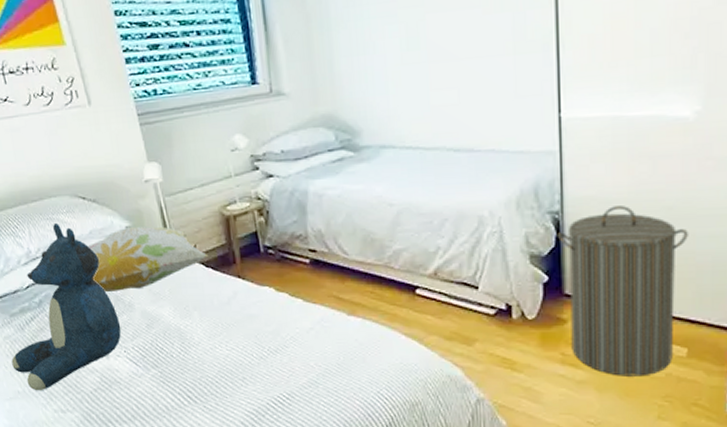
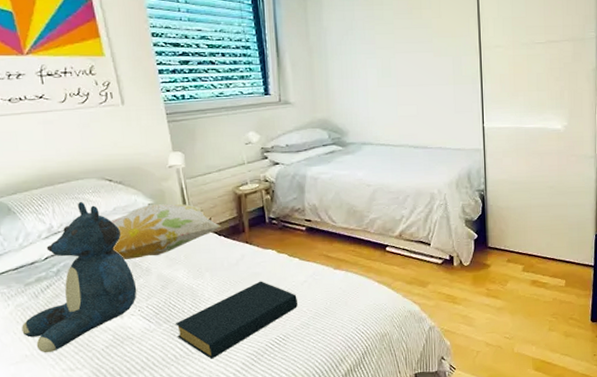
hardback book: none [163,325,303,414] -> present [175,281,298,359]
laundry hamper: present [556,206,688,377] -> none [482,186,563,303]

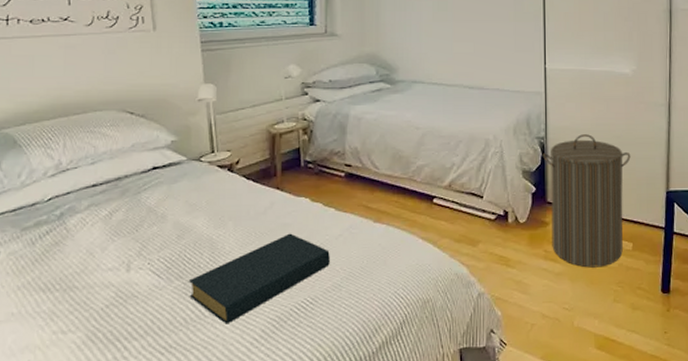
teddy bear: present [22,201,137,353] -> none [11,135,149,312]
decorative pillow: present [110,203,222,259] -> none [126,141,251,203]
laundry hamper: none [482,186,563,303] -> present [542,134,631,268]

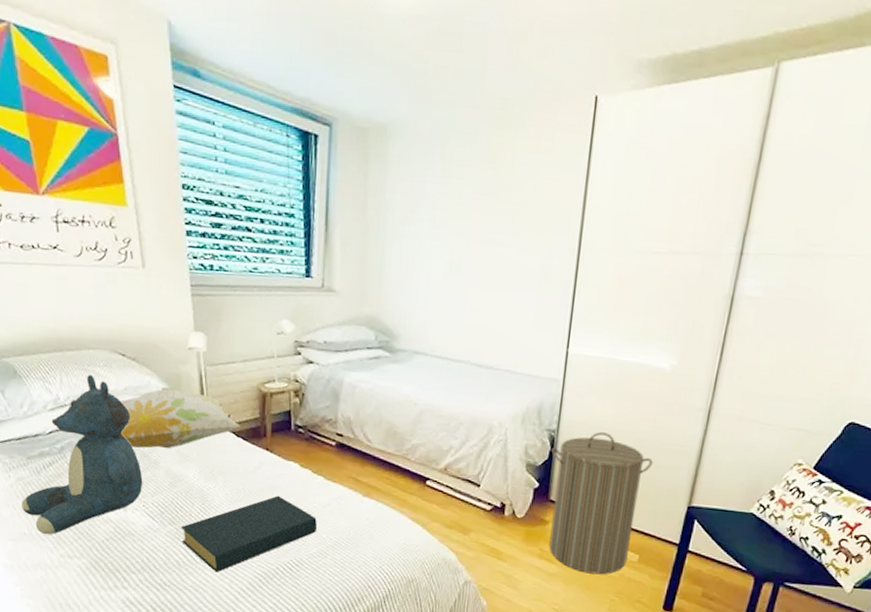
teddy bear: none [11,135,149,312] -> present [22,374,143,535]
decorative pillow: none [126,141,251,203] -> present [120,389,241,449]

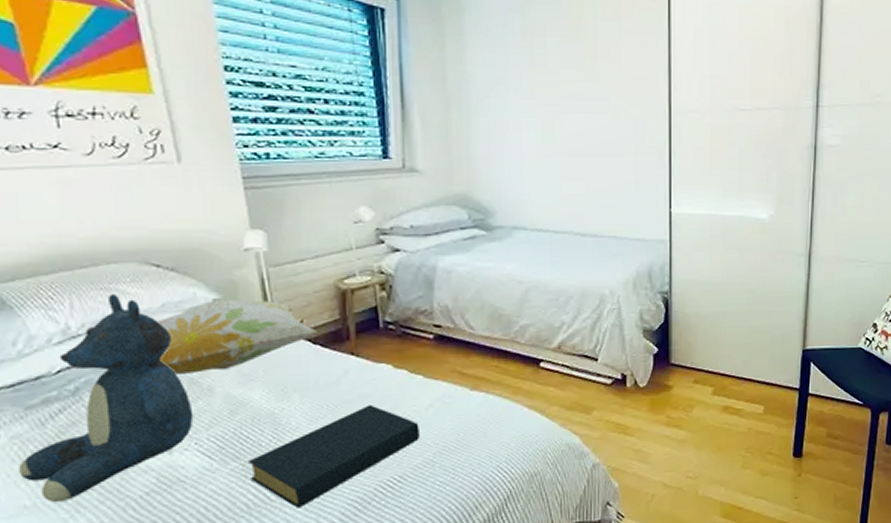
laundry hamper: present [549,432,653,575] -> none [665,288,765,434]

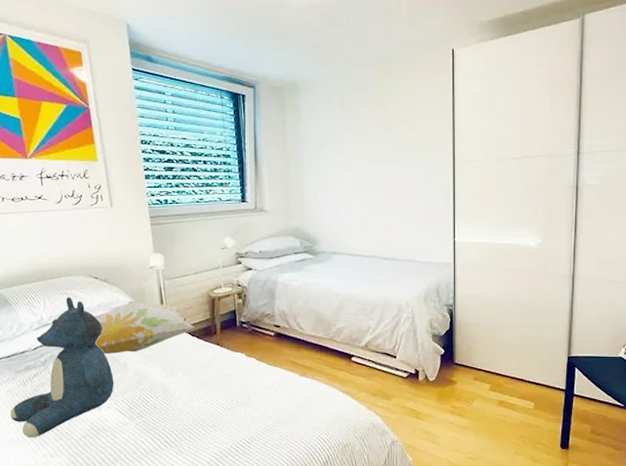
hardback book: present [247,404,419,508] -> none [147,383,263,456]

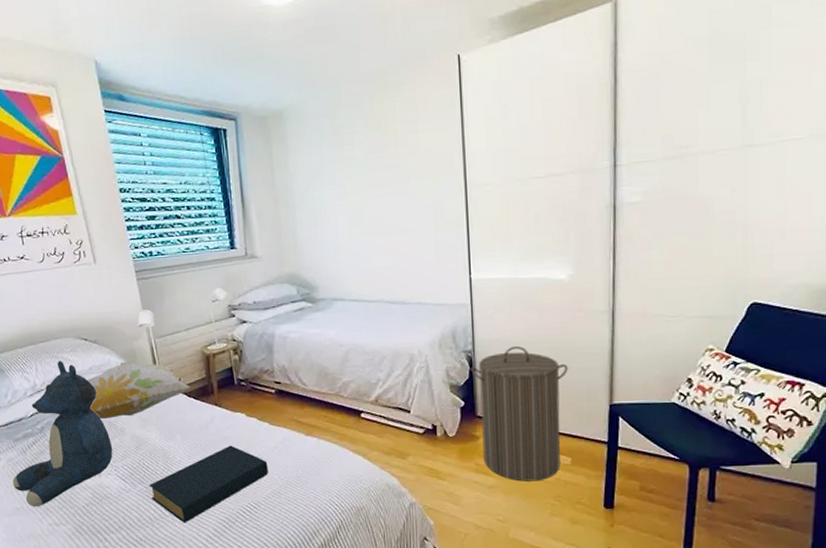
hardback book: none [147,383,263,456] -> present [148,445,268,523]
laundry hamper: none [450,303,534,423] -> present [470,346,568,482]

